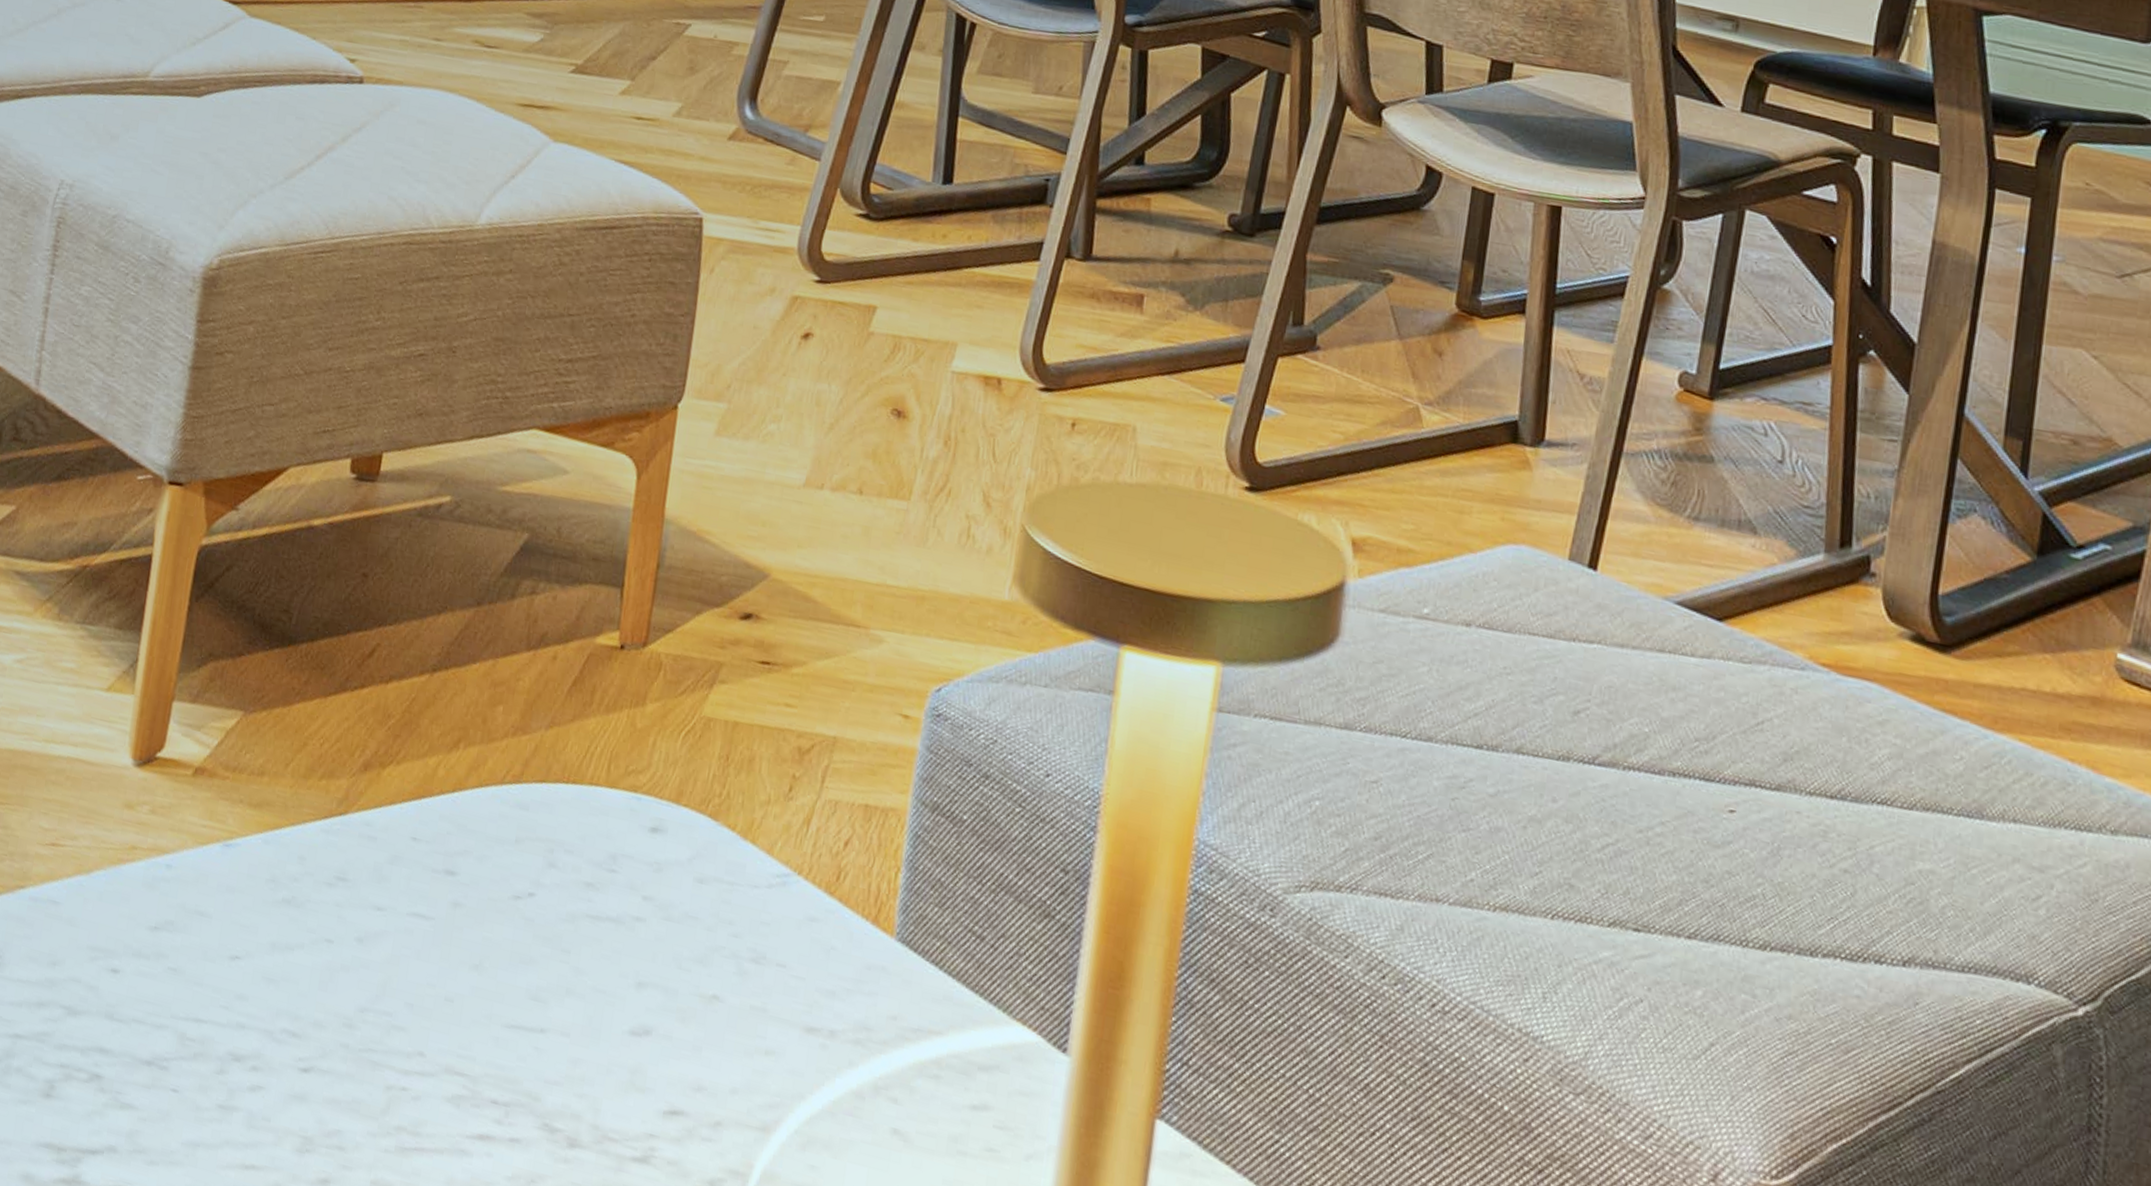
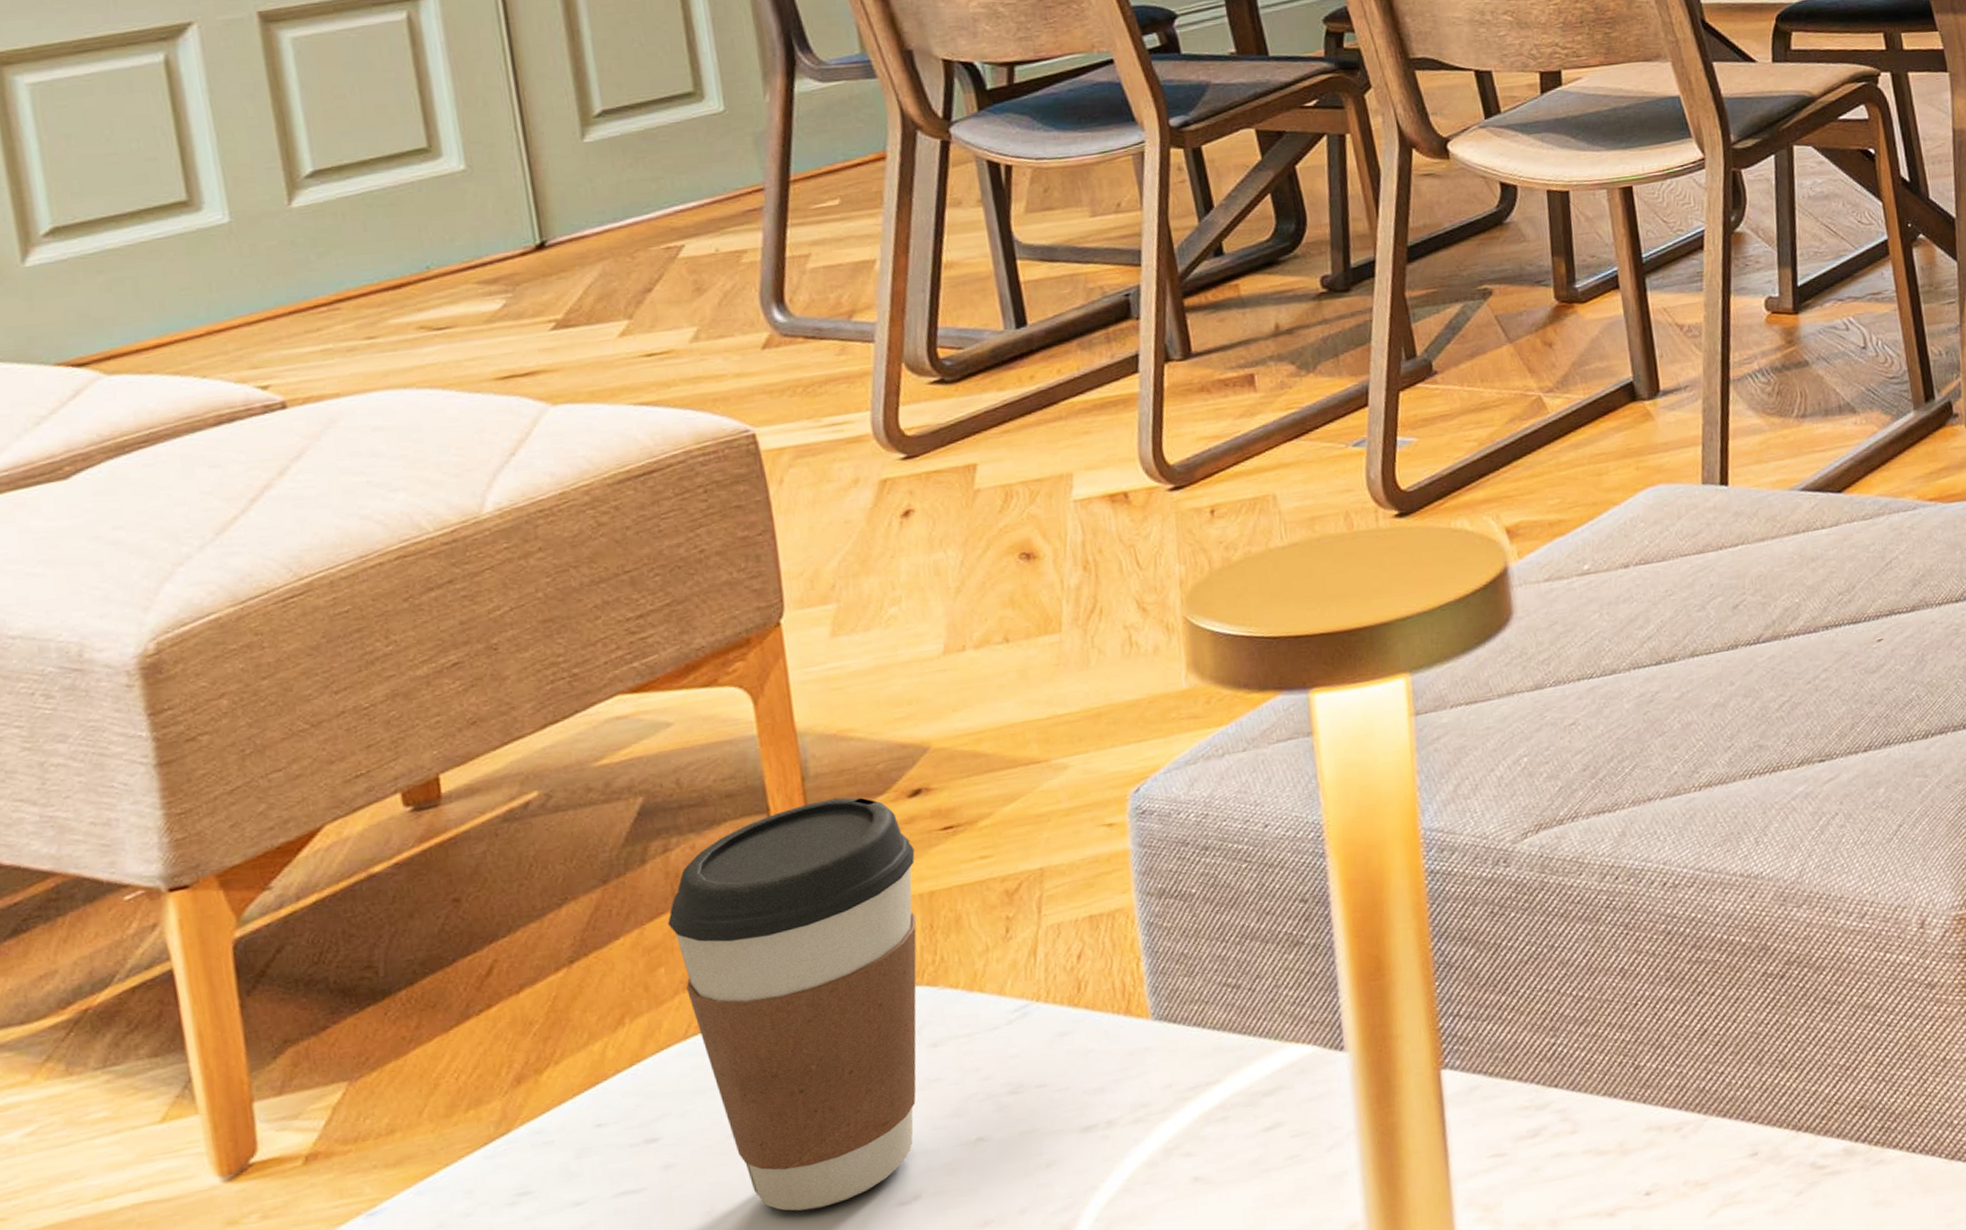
coffee cup: none [514,591,732,1008] -> present [668,797,917,1212]

